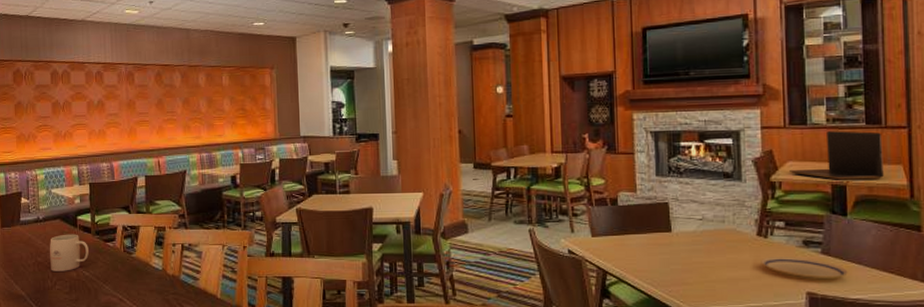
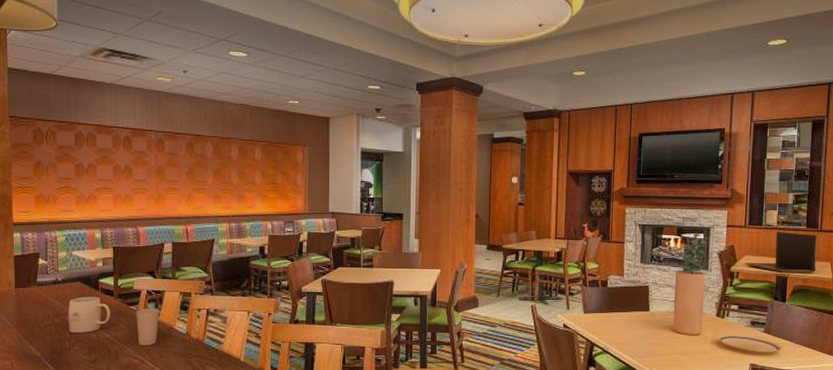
cup: none [113,244,136,284] -> present [136,308,160,346]
vase: none [699,136,740,260] -> present [672,231,707,336]

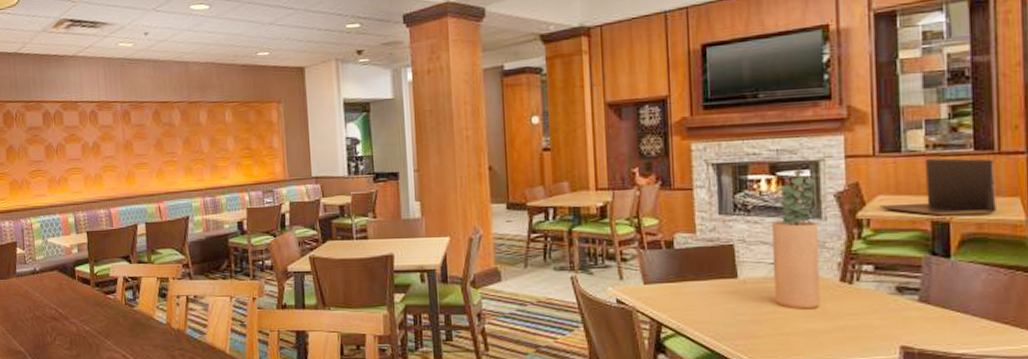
mug: present [67,296,111,333] -> none [47,286,90,326]
cup: present [136,308,160,346] -> none [114,296,138,339]
plate: present [717,334,782,355] -> none [845,305,951,333]

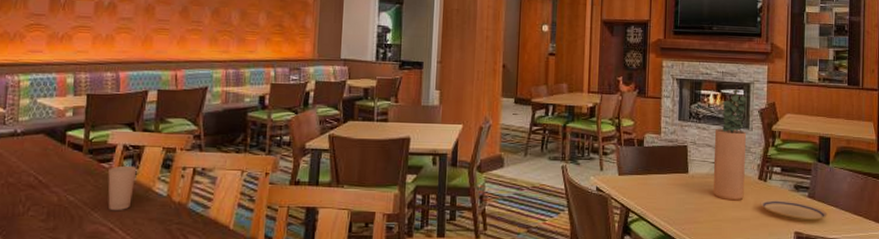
cup: none [114,296,138,339] -> present [108,165,137,211]
plate: none [845,305,951,333] -> present [760,199,827,222]
laptop computer: present [878,158,996,218] -> none [787,89,859,134]

